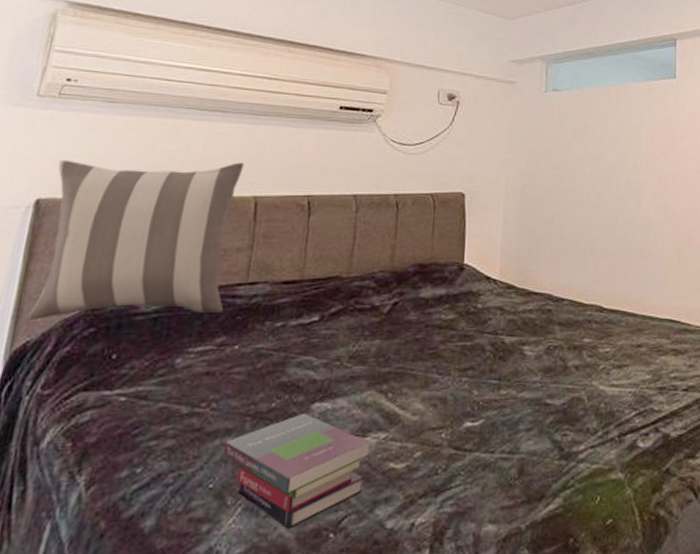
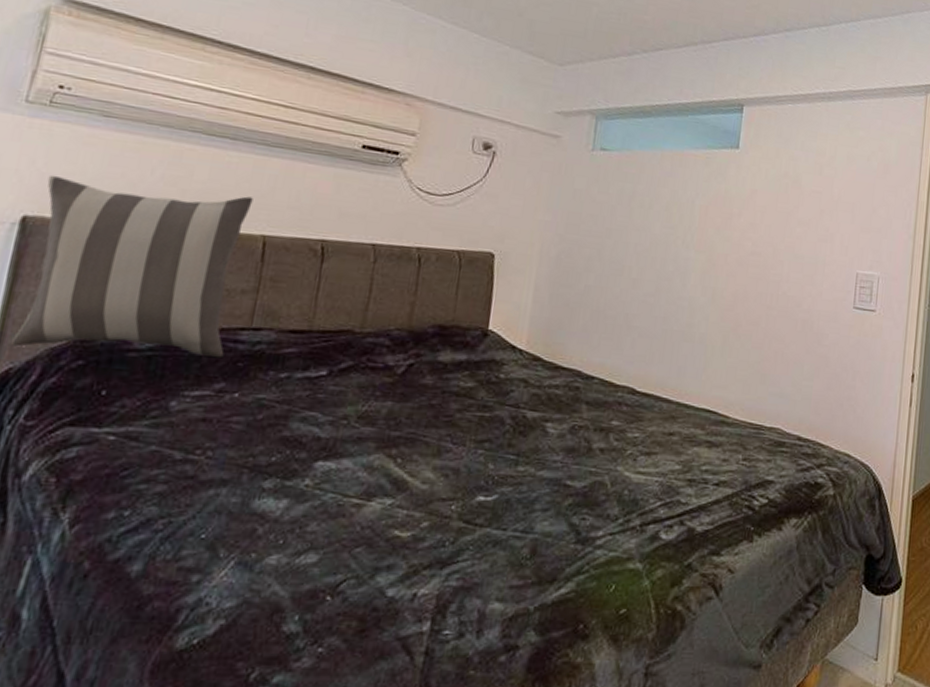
books: present [223,412,370,529] -> none [217,470,375,588]

